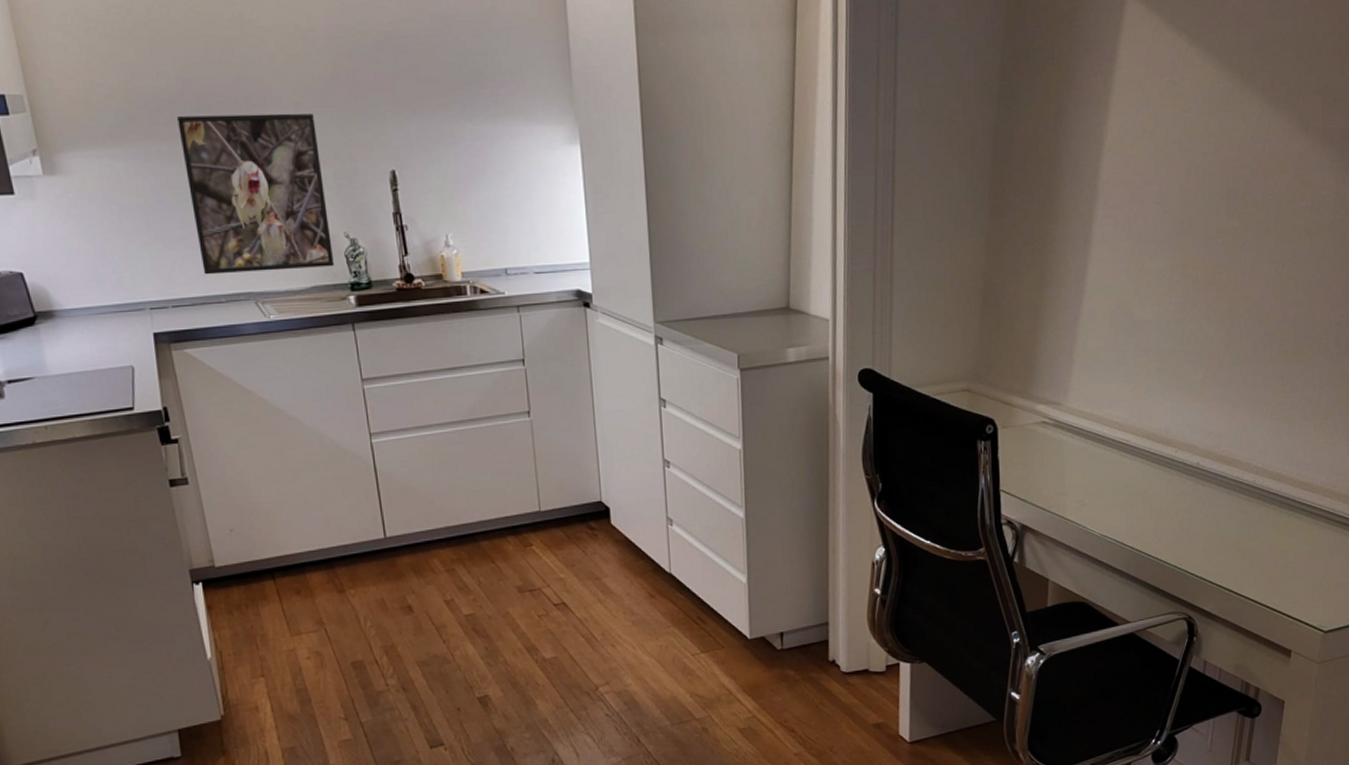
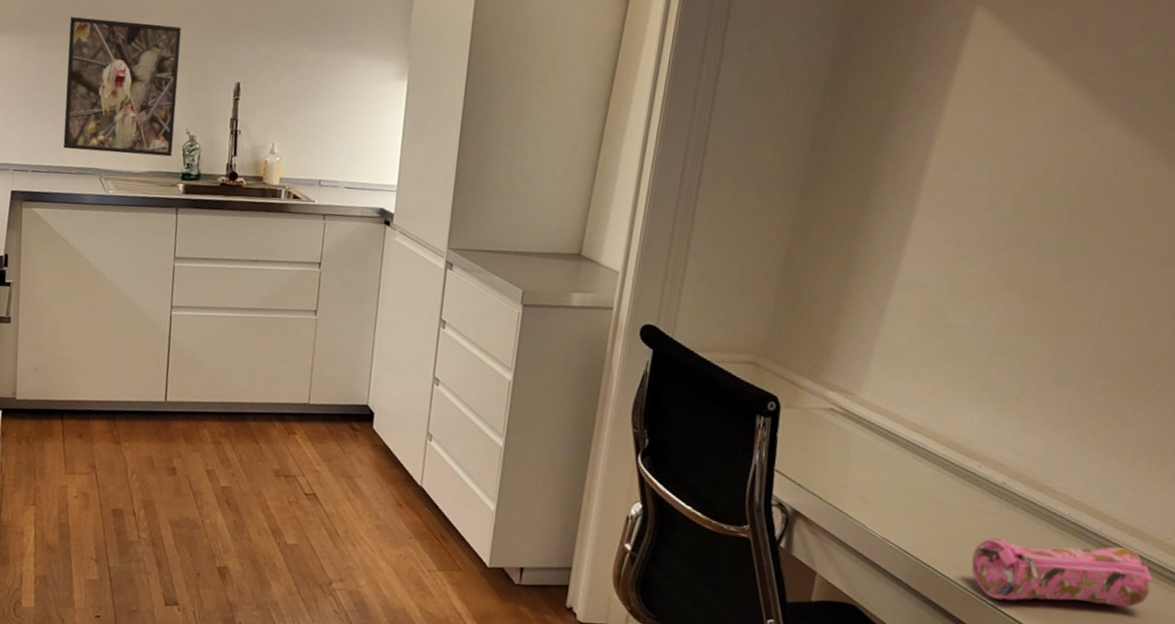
pencil case: none [1178,502,1325,571] -> present [971,537,1153,608]

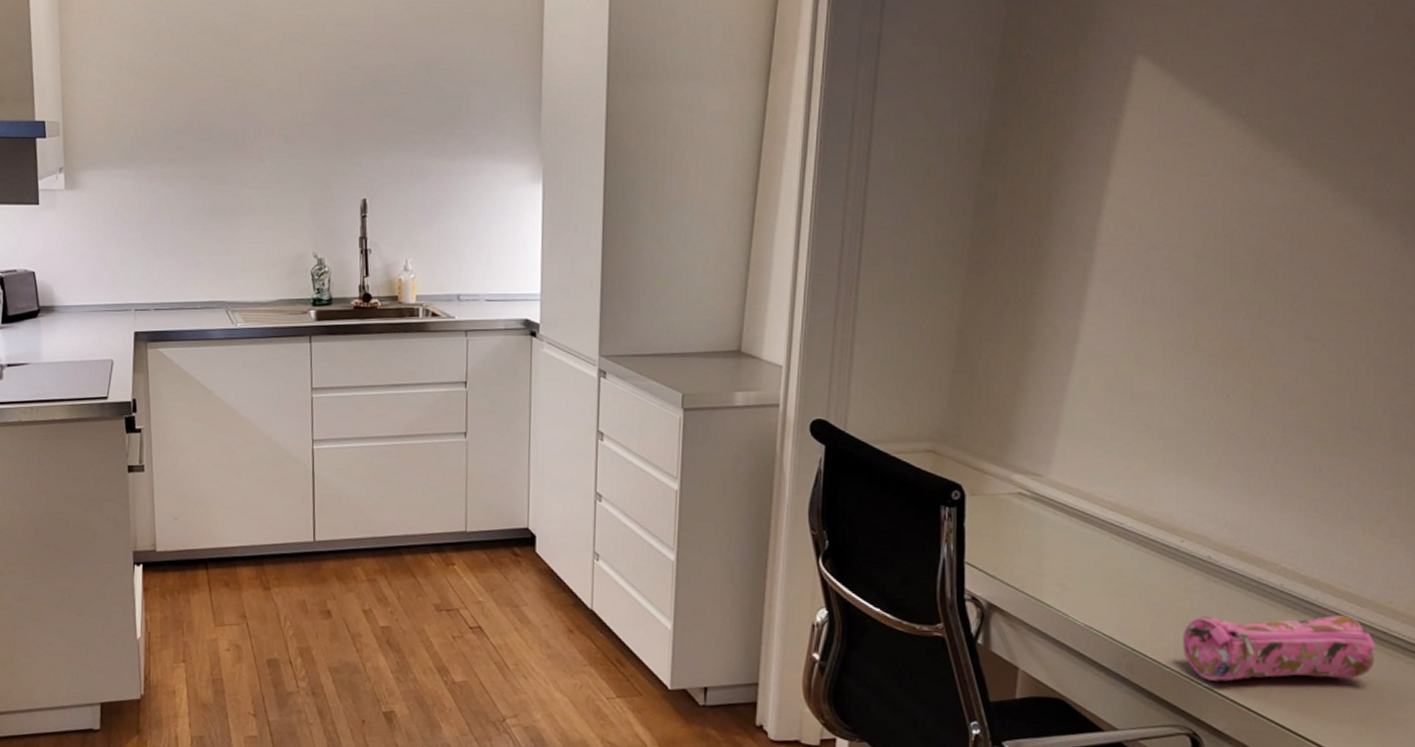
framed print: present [63,17,182,157] -> none [182,144,301,284]

